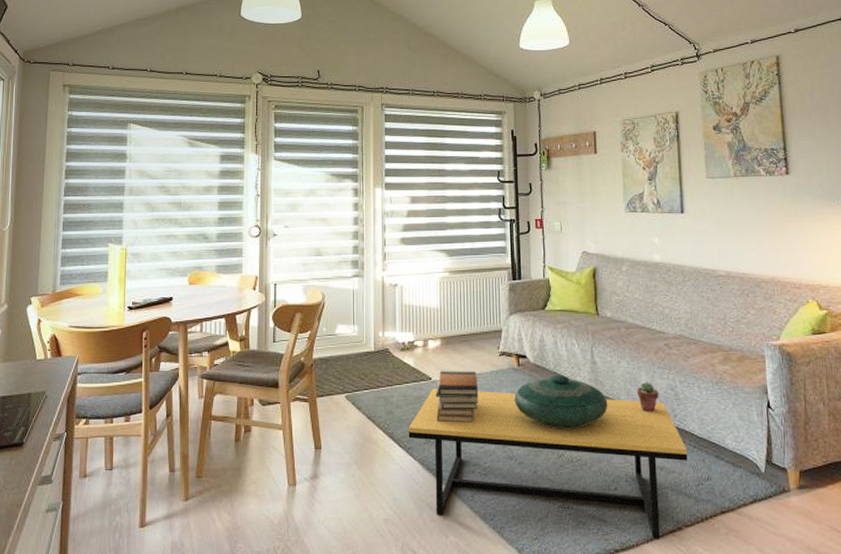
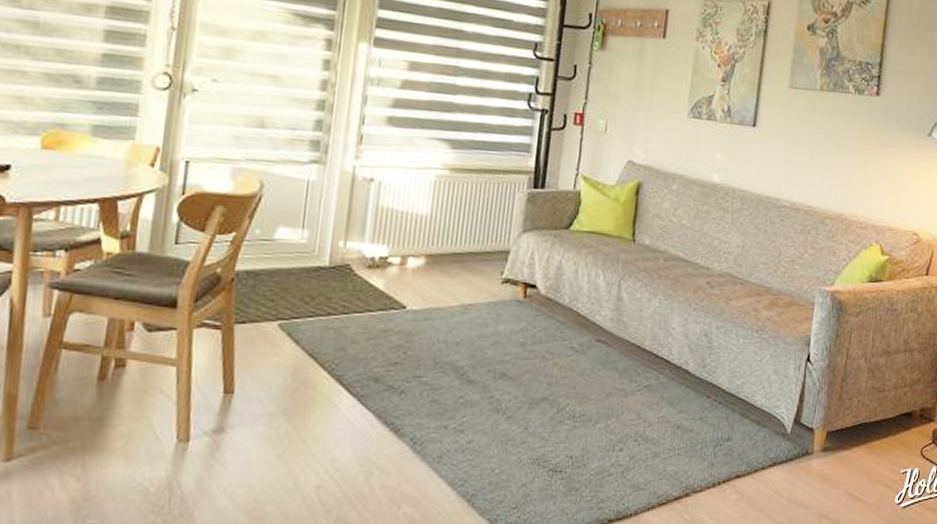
coffee table: present [408,387,688,539] -> none [363,319,712,507]
book stack: present [436,371,479,423] -> none [405,298,469,366]
decorative bowl: present [514,375,608,429] -> none [513,311,629,378]
potted succulent: present [636,382,659,413] -> none [664,326,691,362]

